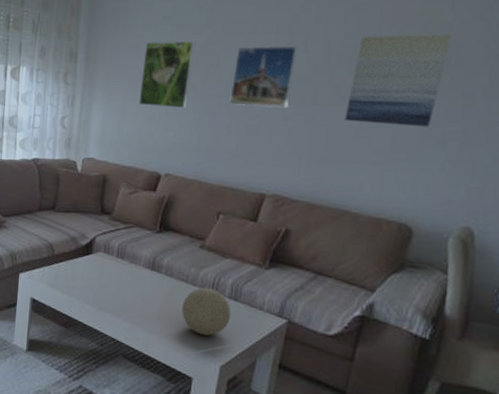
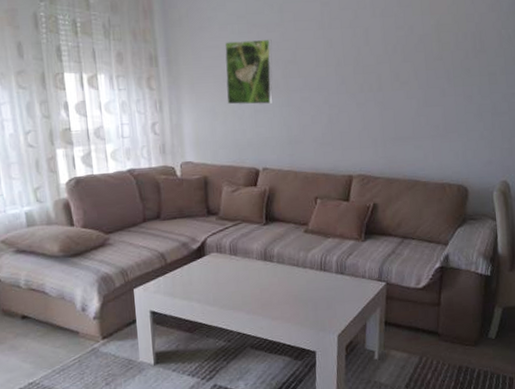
decorative ball: present [182,287,232,336] -> none [297,267,340,311]
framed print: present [228,45,299,109] -> none [309,39,362,98]
wall art: present [344,35,451,127] -> none [406,24,475,104]

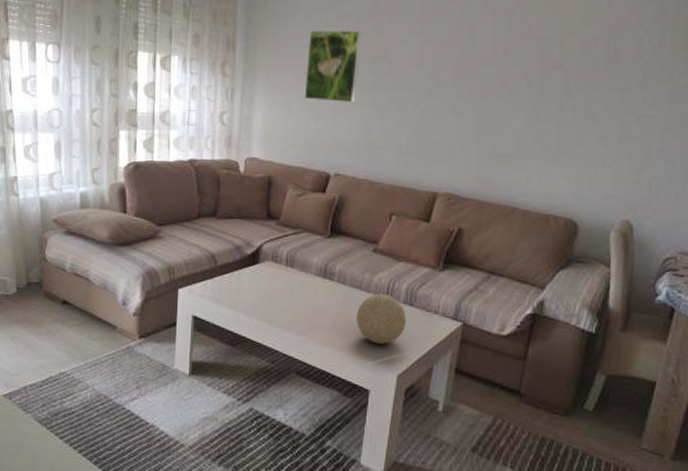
decorative ball: none [297,267,340,311] -> present [356,294,407,344]

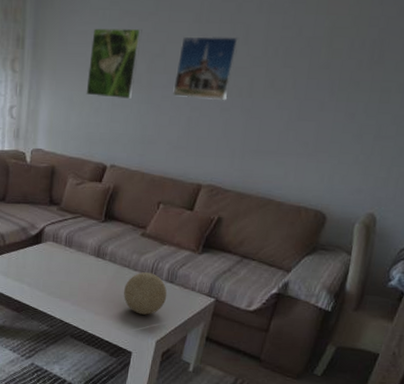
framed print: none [397,36,466,103] -> present [171,35,240,101]

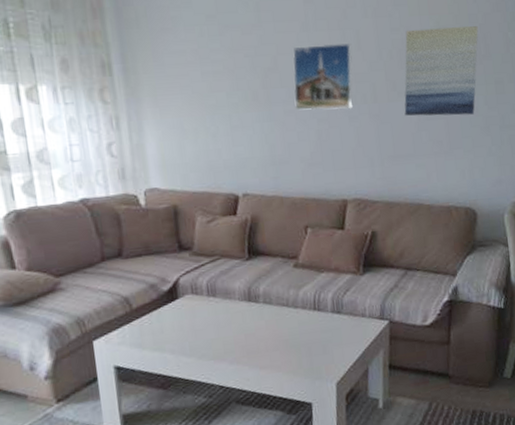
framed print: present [86,28,142,100] -> none [192,42,252,120]
decorative ball: present [124,272,168,315] -> none [287,306,338,357]
wall art: none [276,28,377,121] -> present [404,26,479,116]

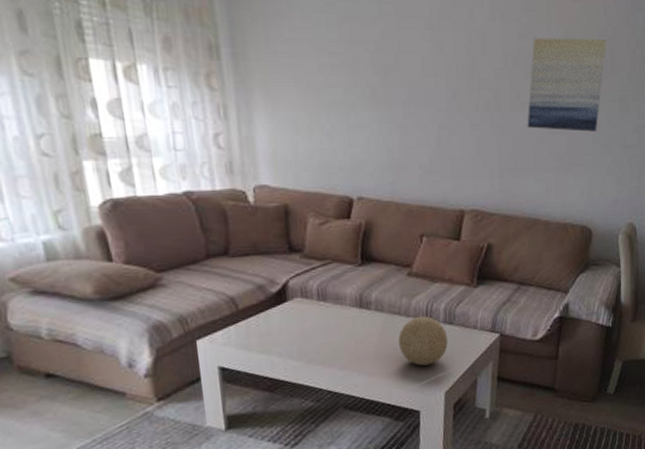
decorative ball: none [287,306,338,357] -> present [398,316,449,366]
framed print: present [293,42,353,111] -> none [414,44,478,117]

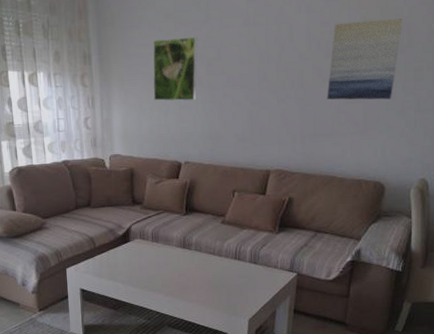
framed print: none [308,35,370,119] -> present [153,36,198,101]
decorative ball: present [398,316,449,366] -> none [212,256,253,297]

